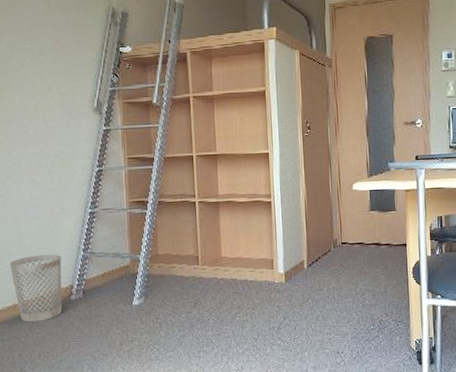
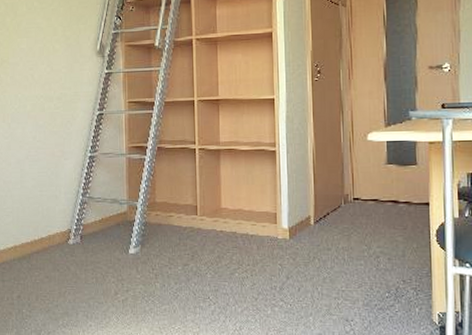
wastebasket: present [10,254,62,322] -> none [12,197,61,264]

